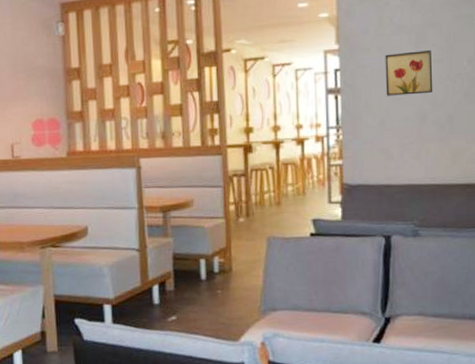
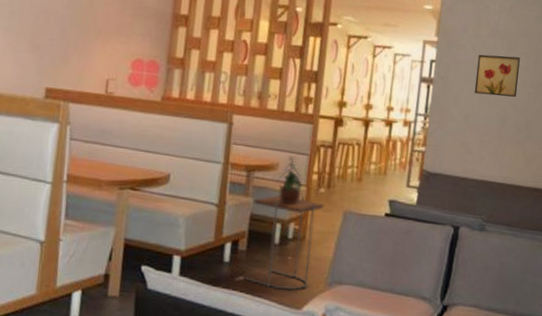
side table: none [174,228,246,324] -> present [245,195,324,291]
potted plant: none [193,190,221,239] -> present [275,156,302,205]

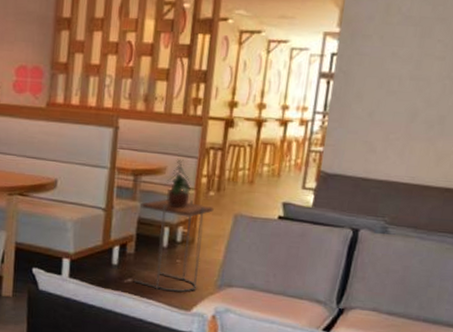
wall art: present [474,54,520,97] -> none [380,44,435,91]

